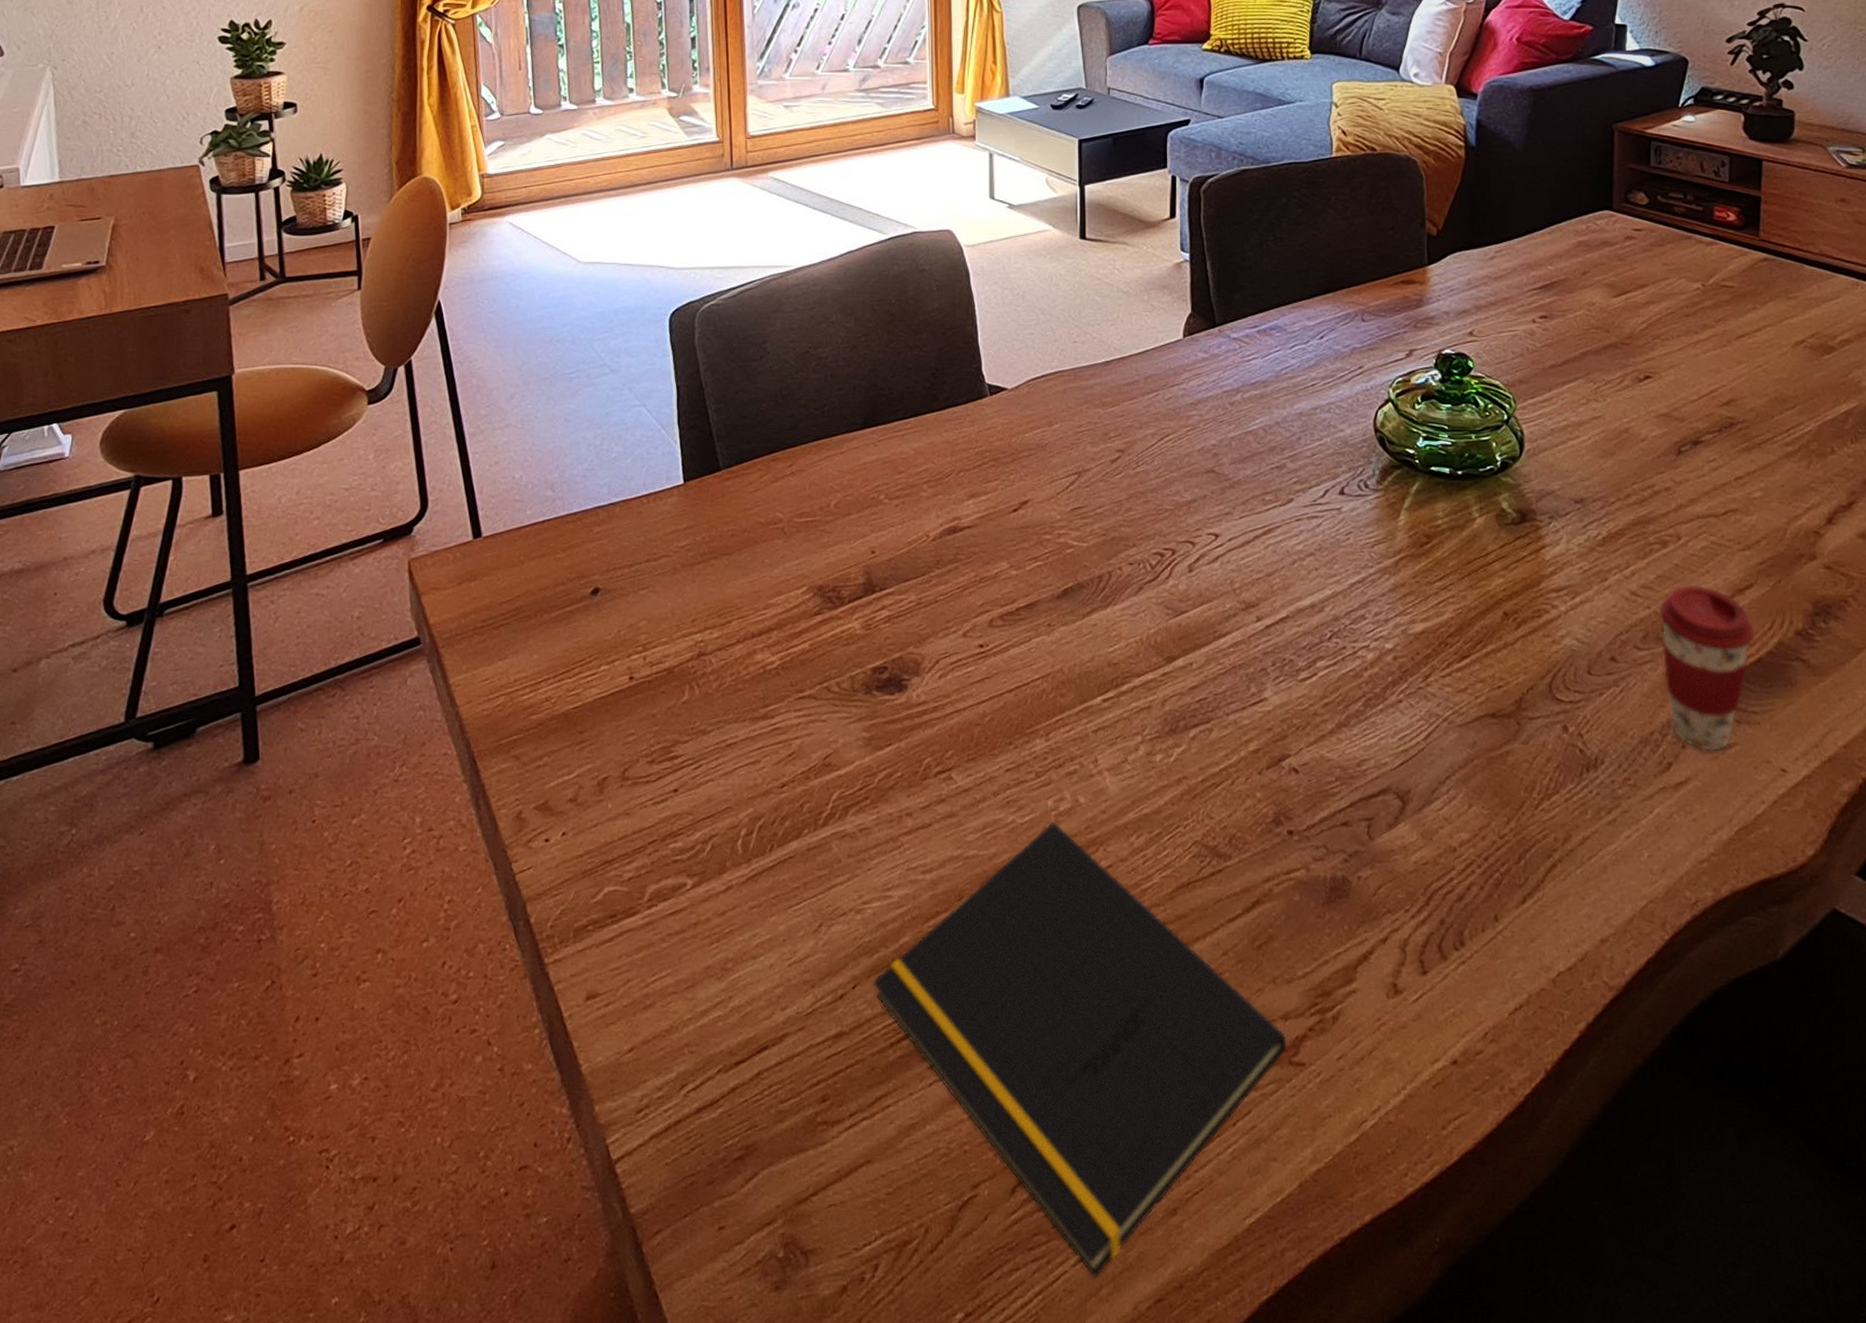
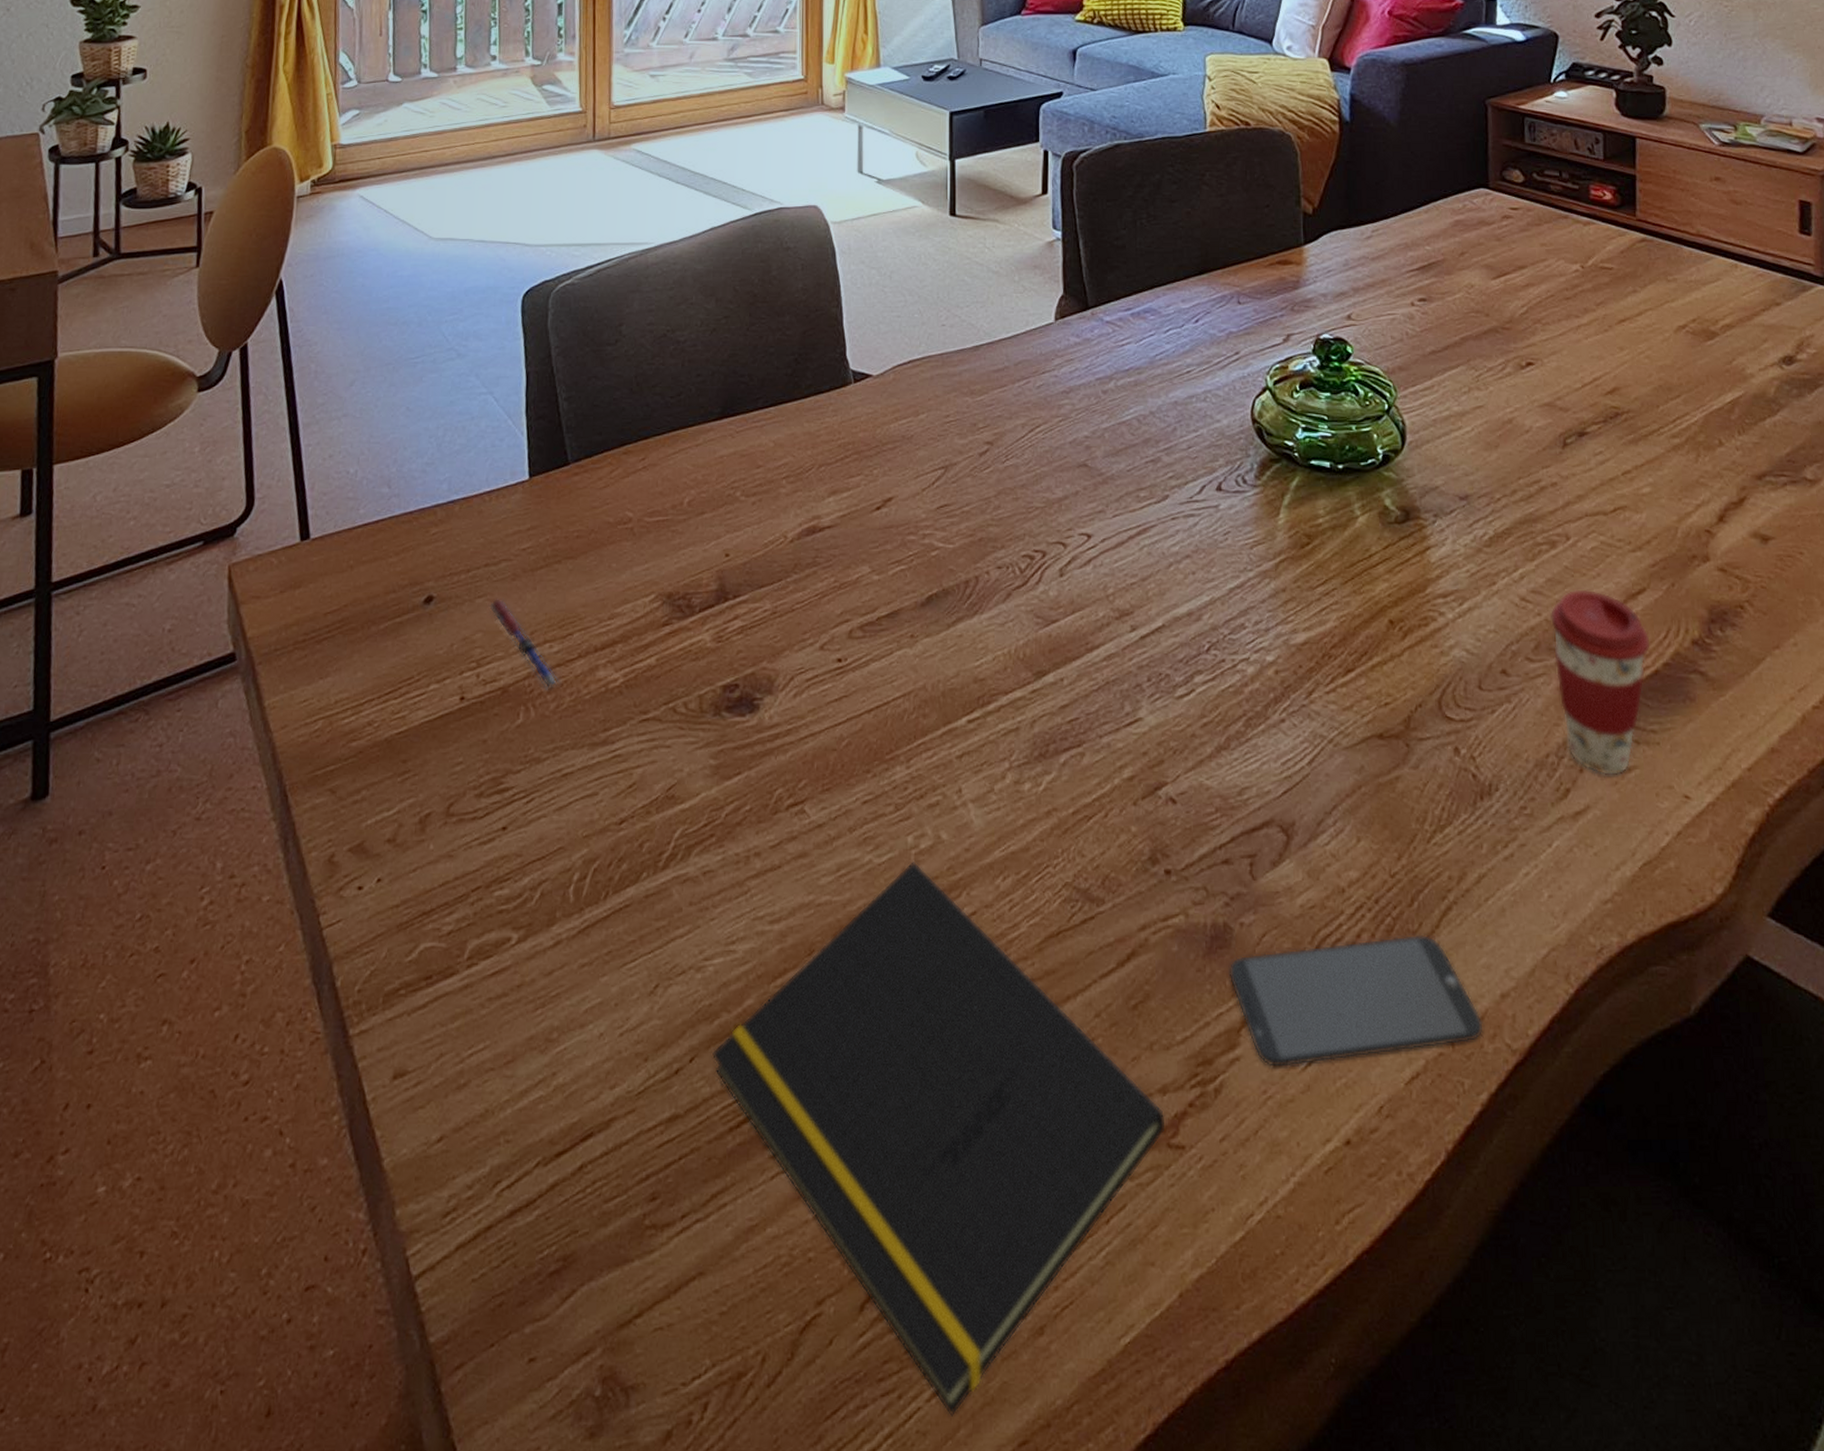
pen: none [652,590,720,671] -> present [489,599,560,690]
smartphone: none [1346,887,1583,1000] -> present [1228,934,1484,1068]

